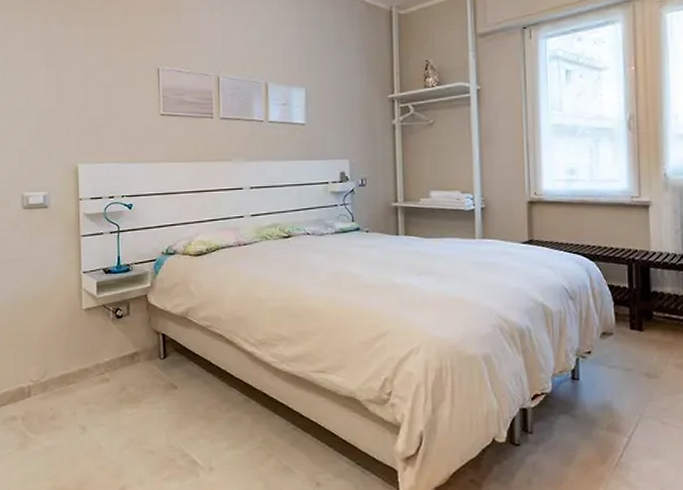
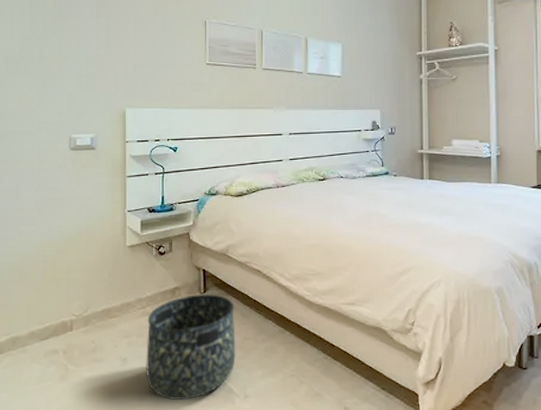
basket: none [106,359,199,472] -> present [146,293,236,401]

